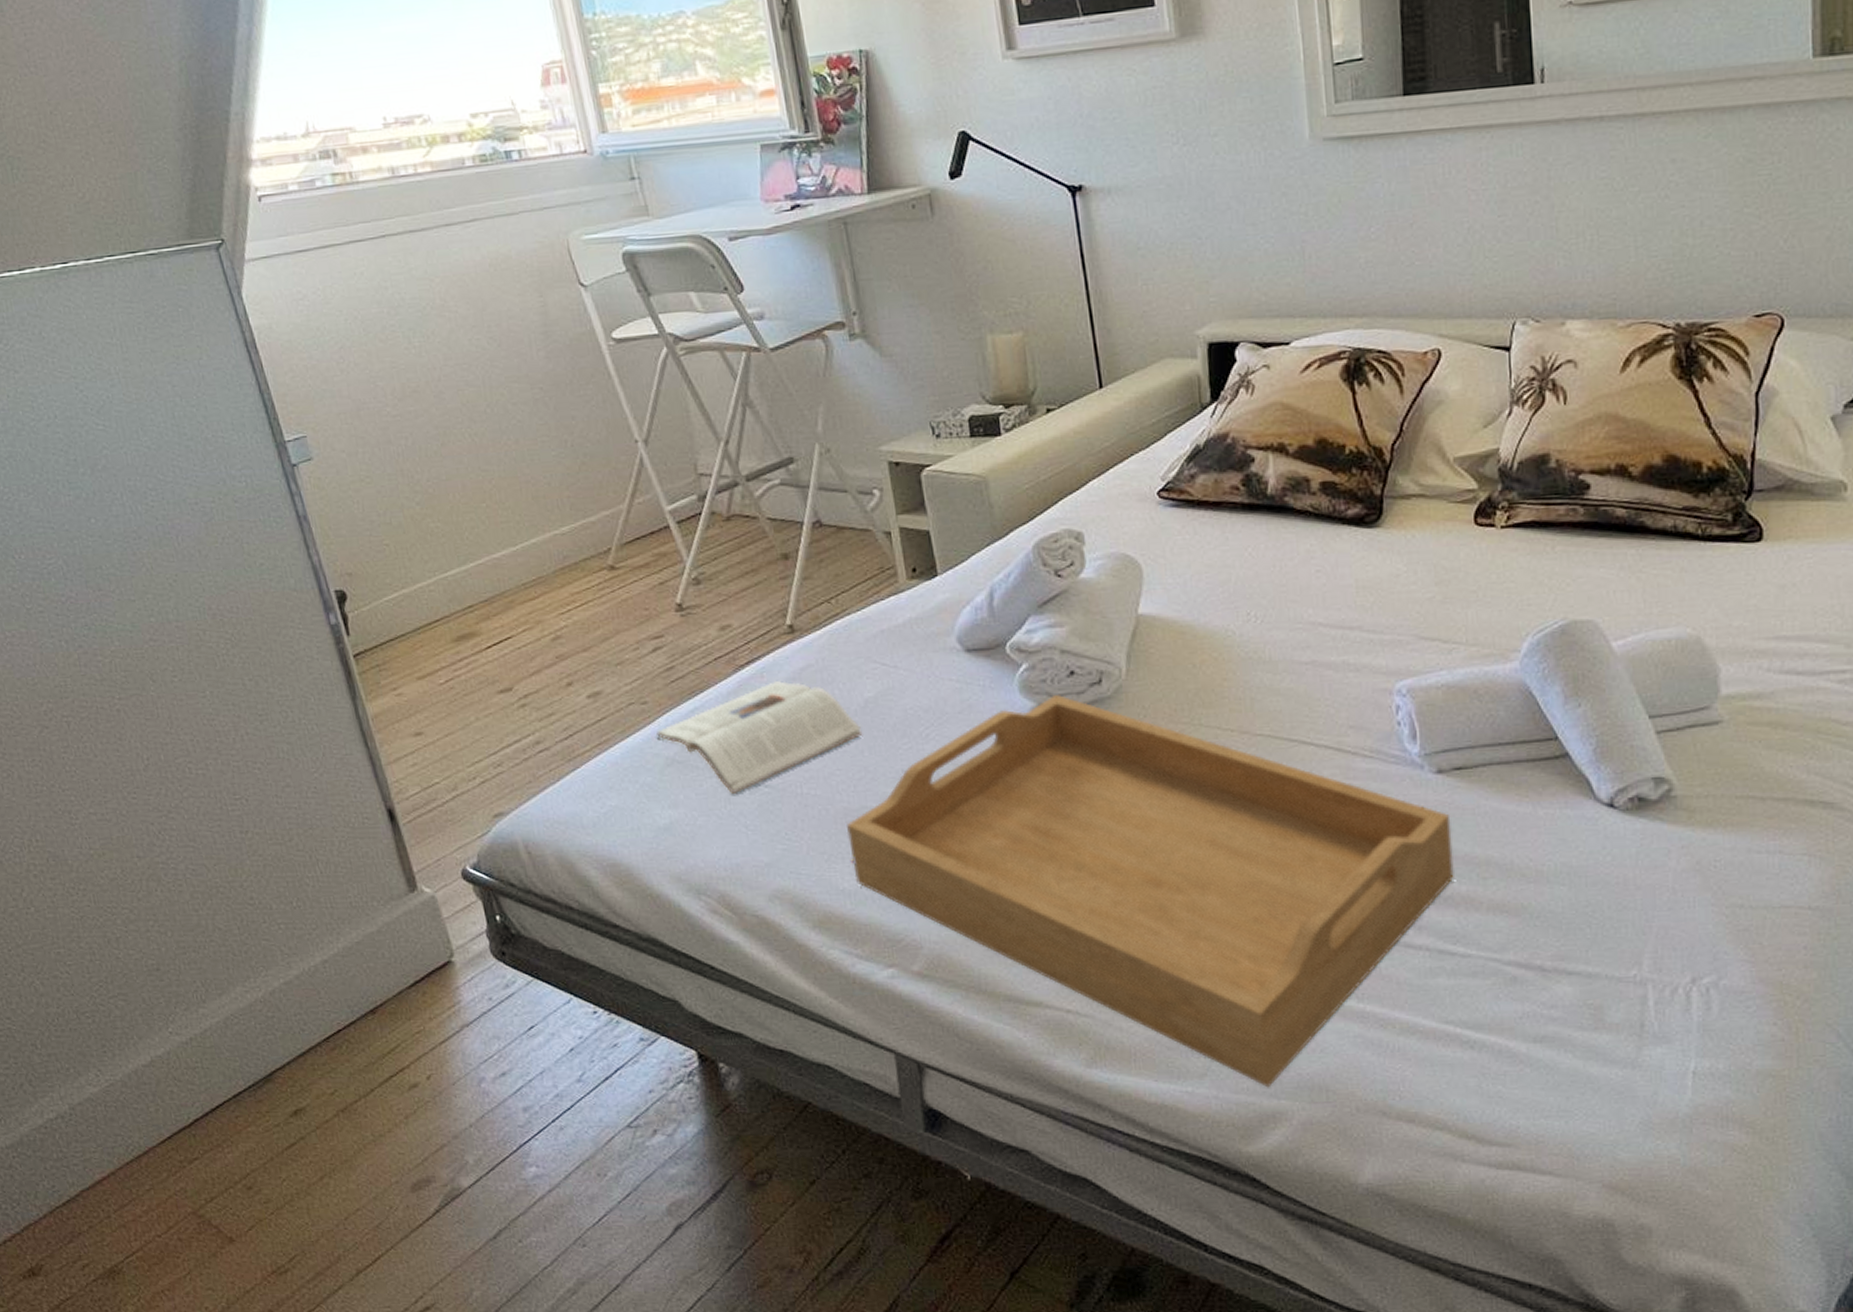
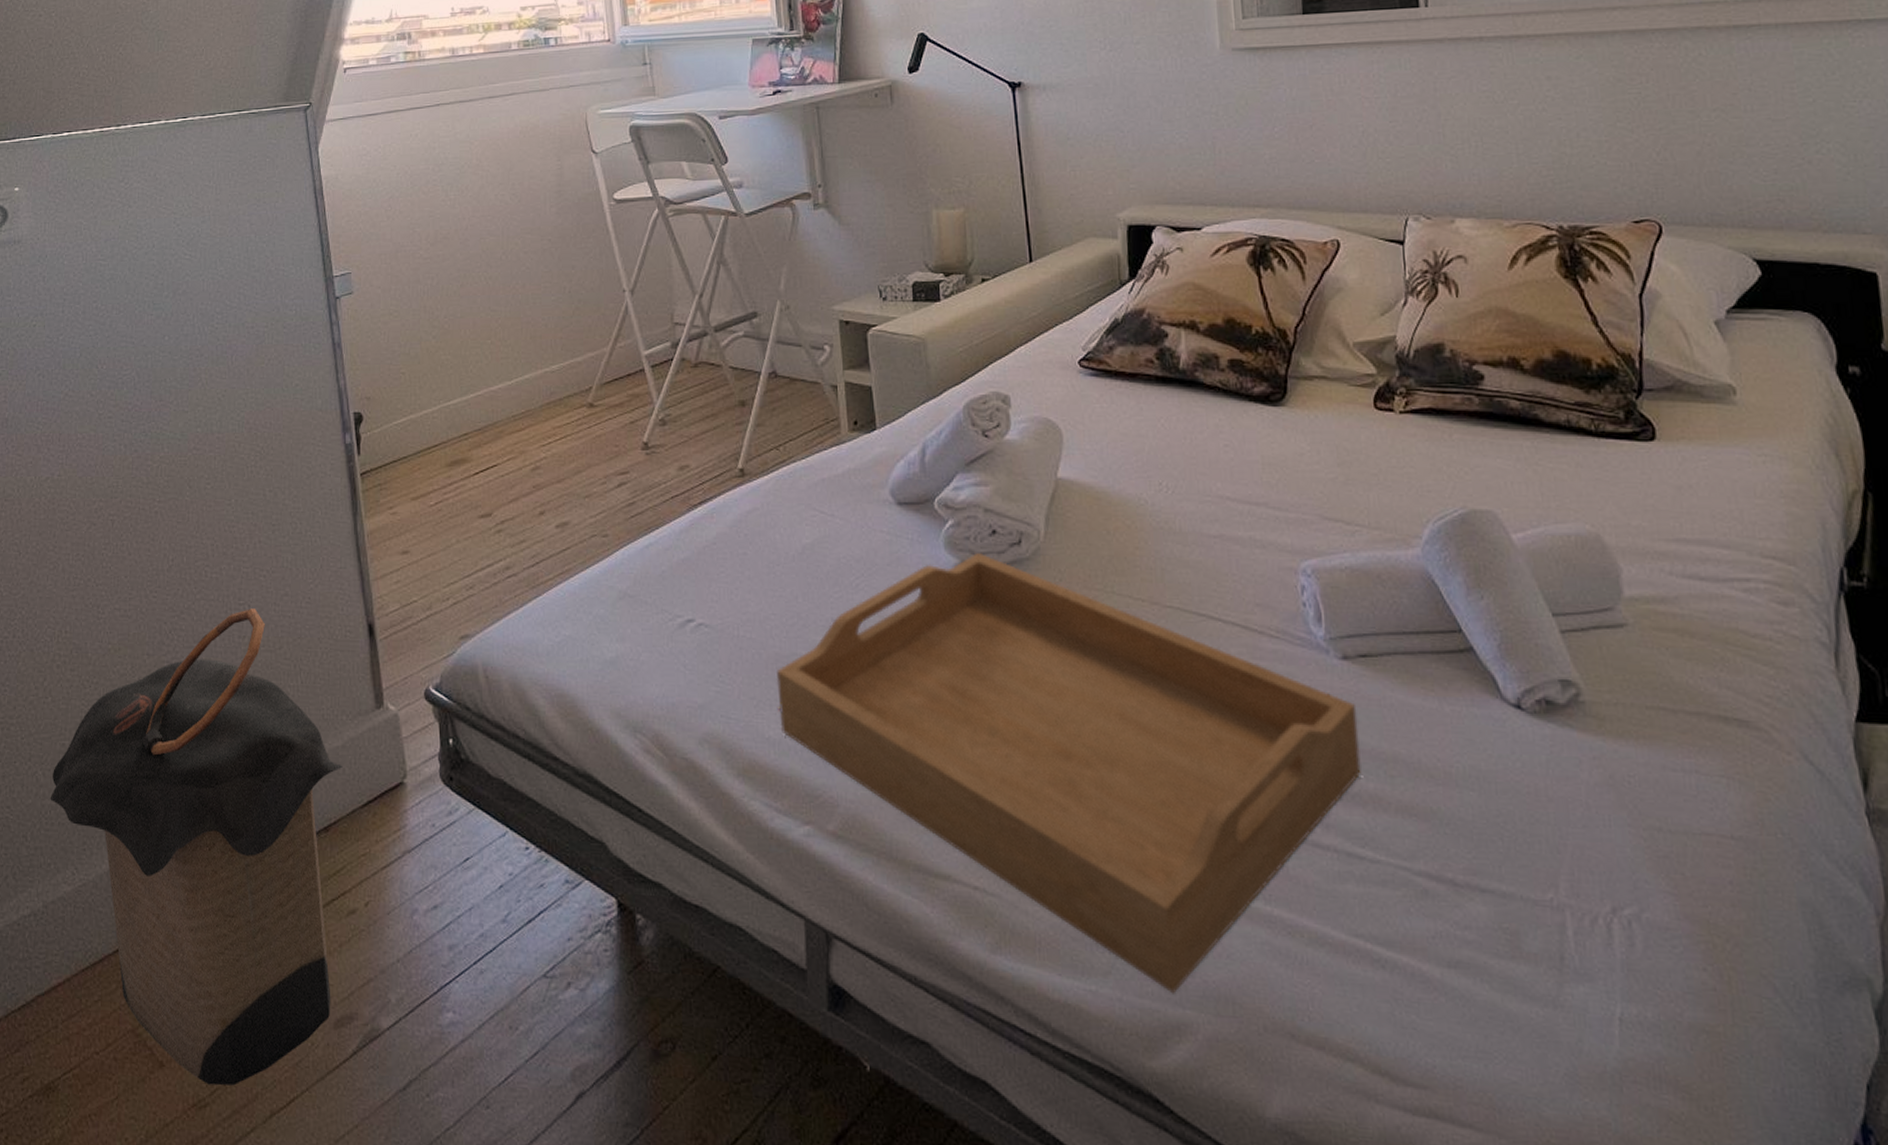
laundry hamper: none [52,802,405,1253] -> present [50,609,343,1086]
magazine: present [656,680,863,795] -> none [613,521,798,633]

